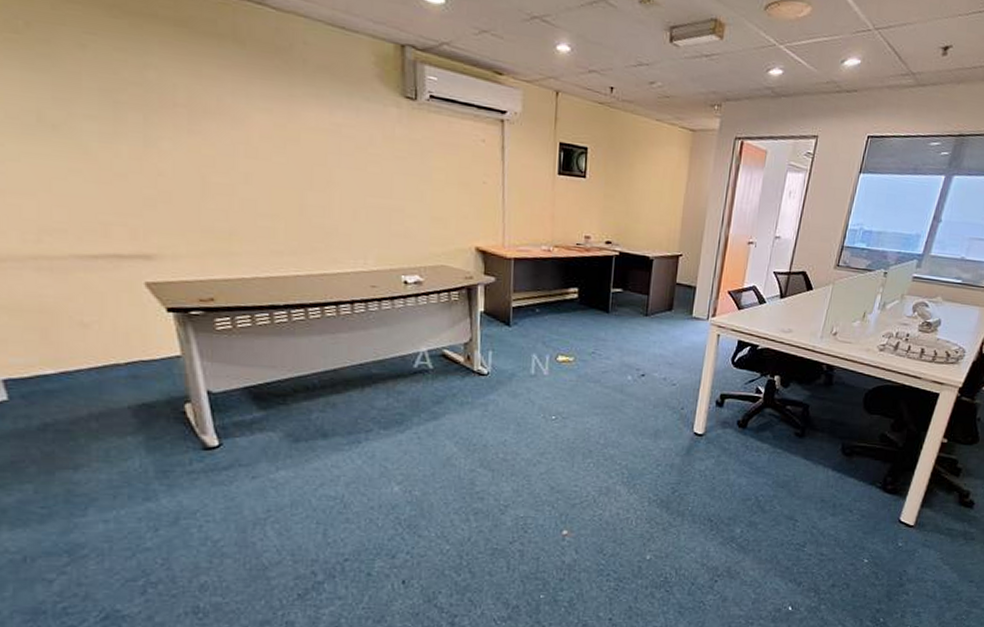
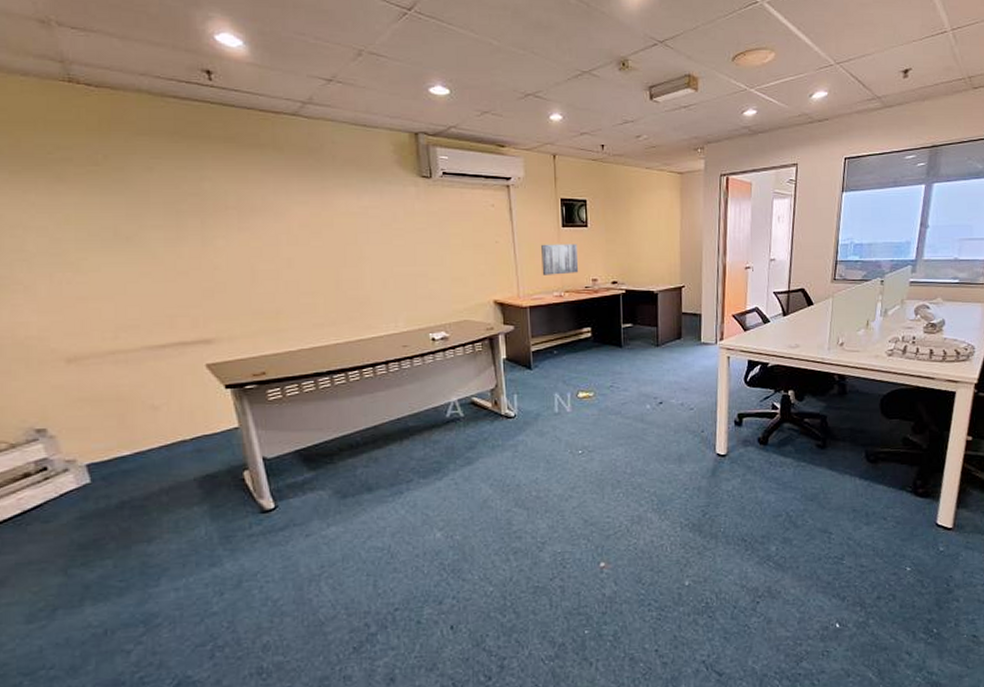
wall art: none [531,191,572,228] -> present [541,243,579,275]

